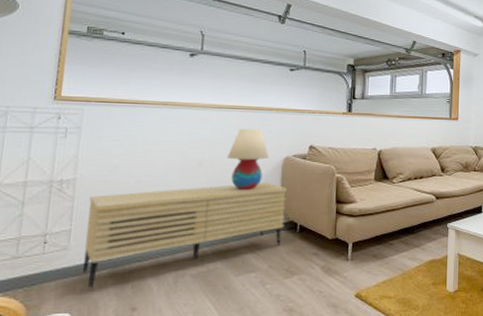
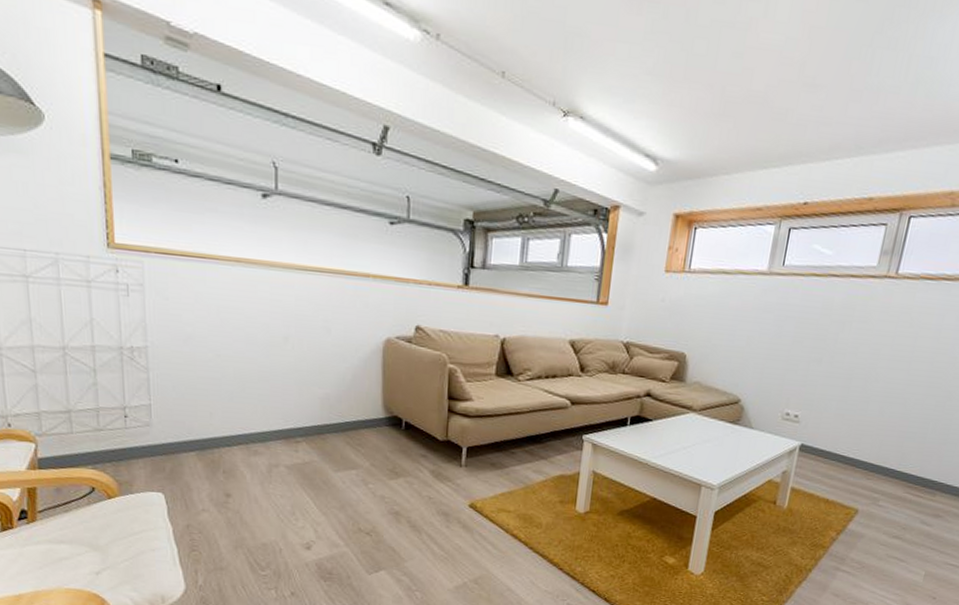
sideboard: present [83,183,287,289] -> none [165,367,389,470]
table lamp: present [226,129,269,191] -> none [316,298,366,376]

